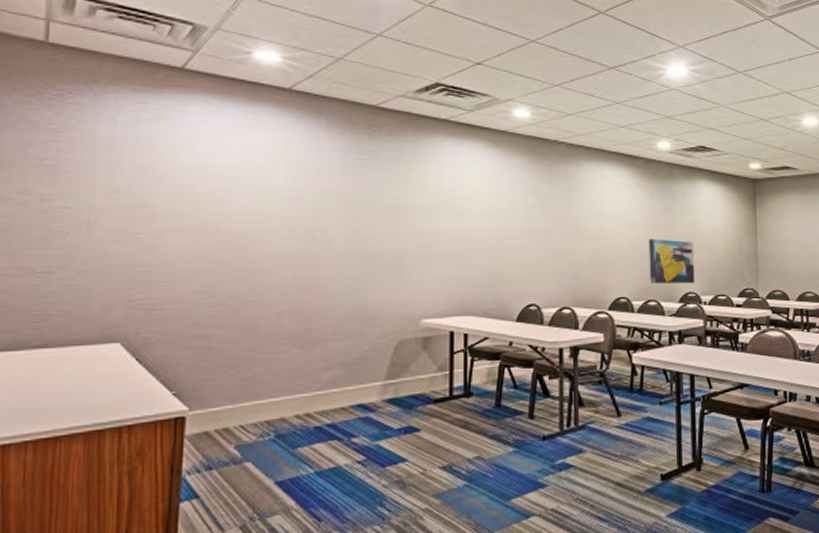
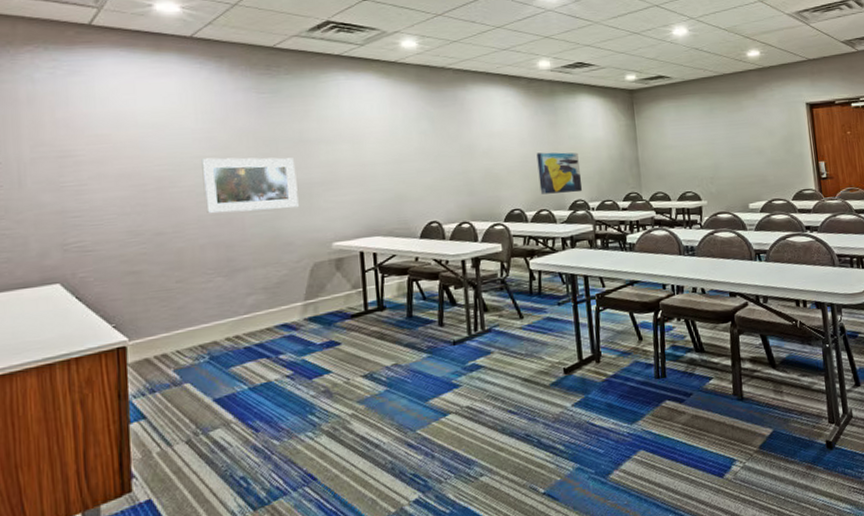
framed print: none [287,219,389,279] -> present [201,157,299,214]

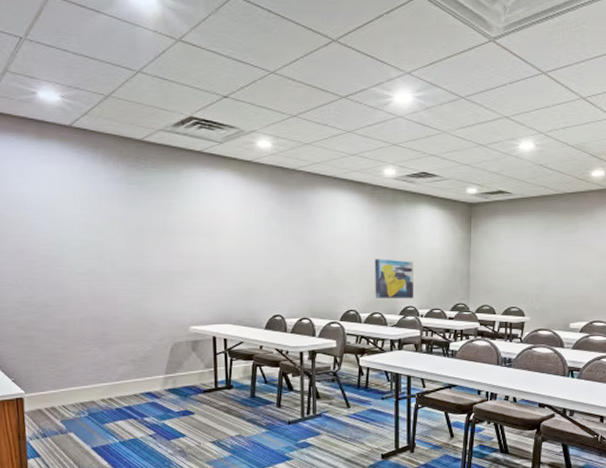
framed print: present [201,157,299,214] -> none [80,242,162,293]

